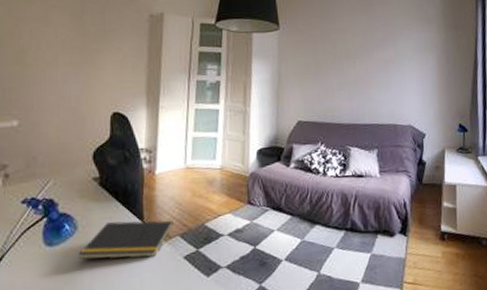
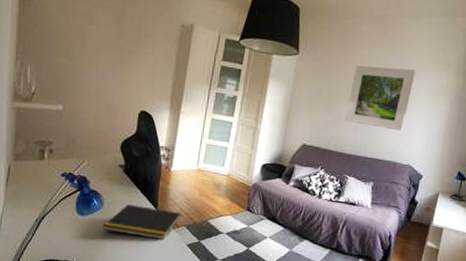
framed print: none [337,30,399,92] -> present [344,65,416,131]

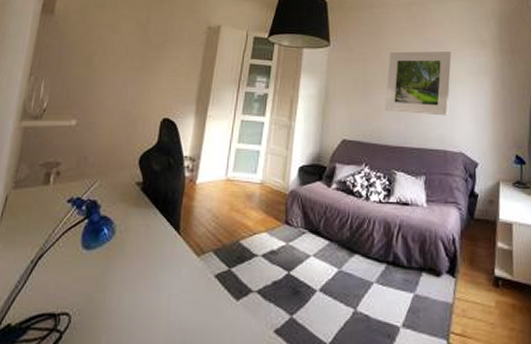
notepad: present [102,204,182,240] -> none [111,230,208,272]

